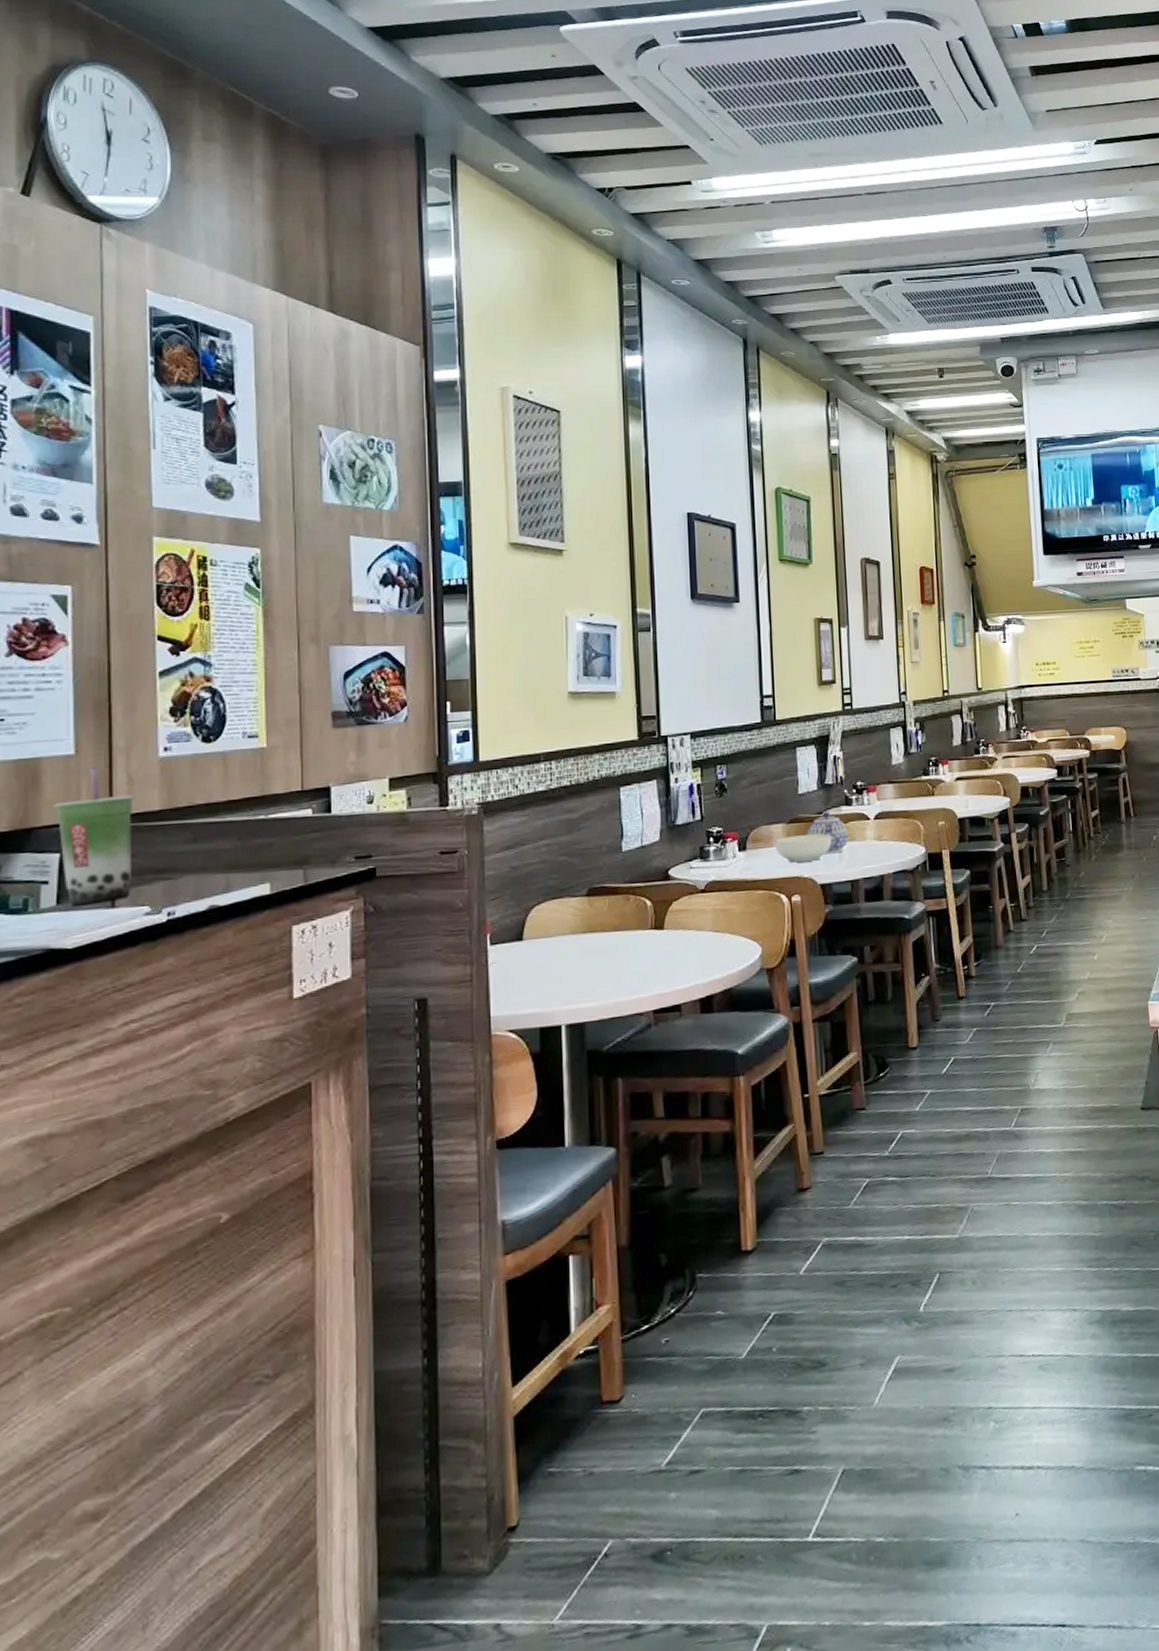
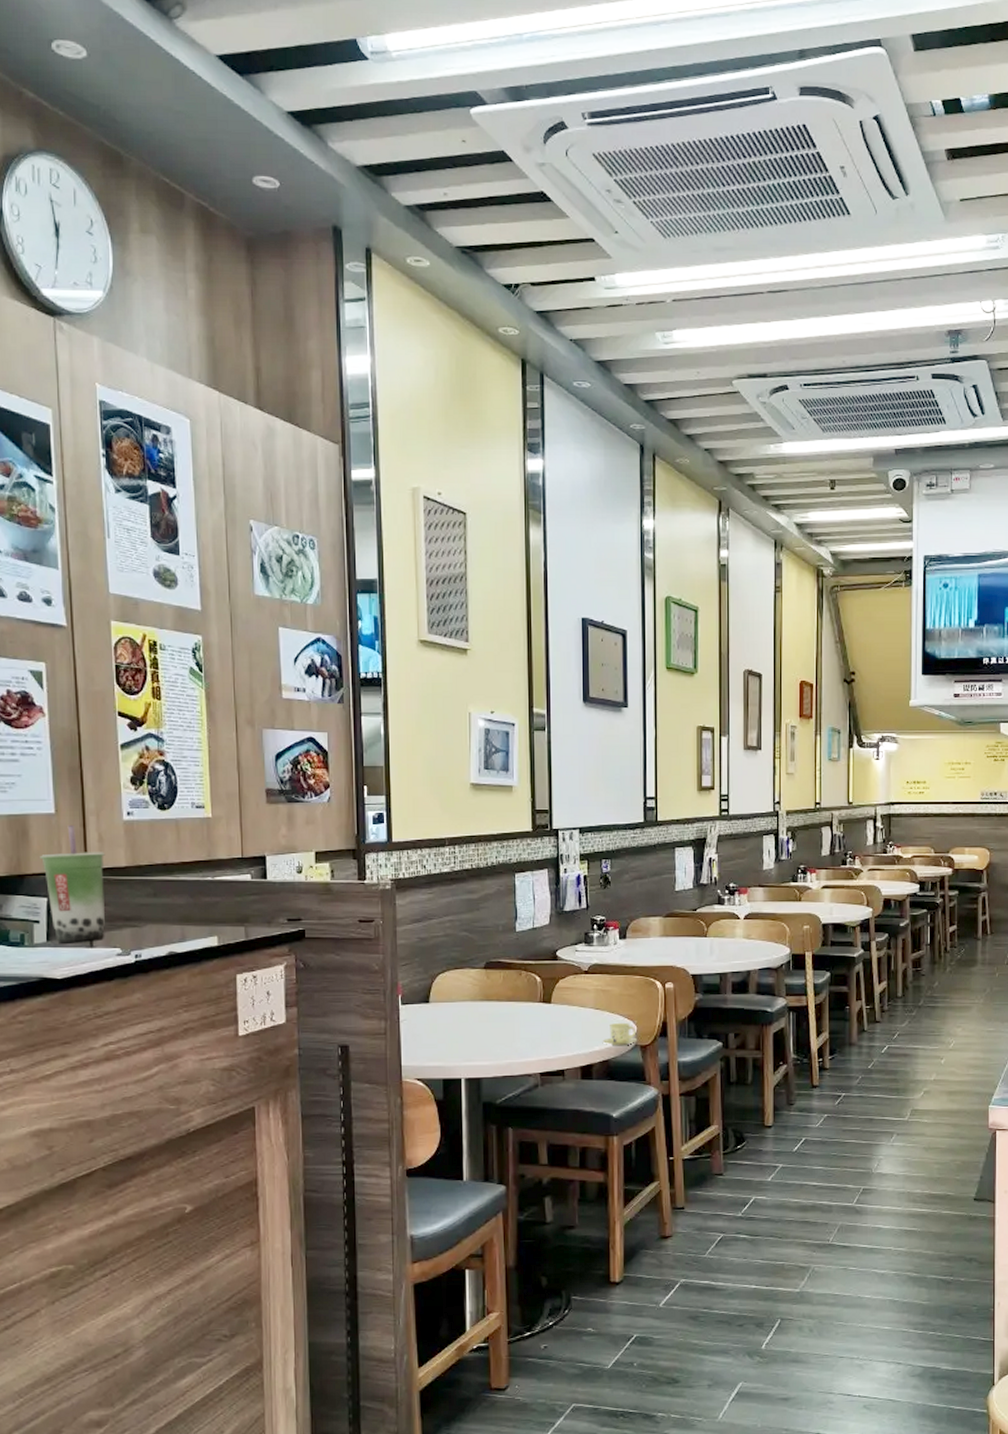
cup and saucer: none [723,944,763,972] -> present [602,1022,638,1046]
bowl: present [773,833,832,863] -> none [651,929,704,953]
teapot: present [806,811,849,854] -> none [681,908,720,948]

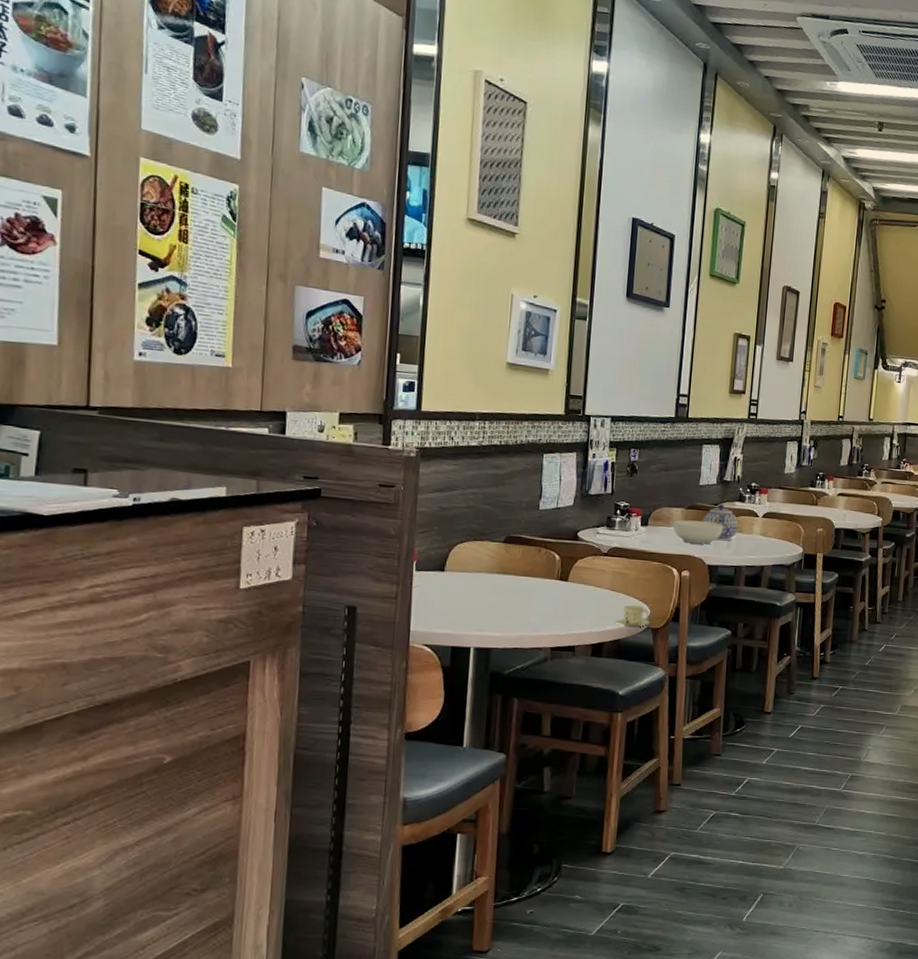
beverage cup: present [40,824,106,945] -> none [36,358,111,482]
bowl: none [651,929,704,953] -> present [672,520,724,545]
teapot: none [681,908,720,948] -> present [702,503,739,541]

